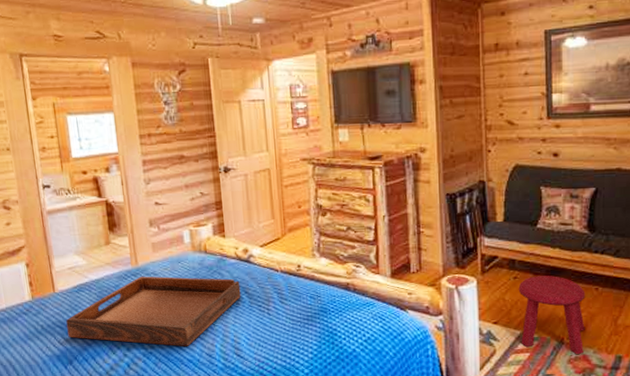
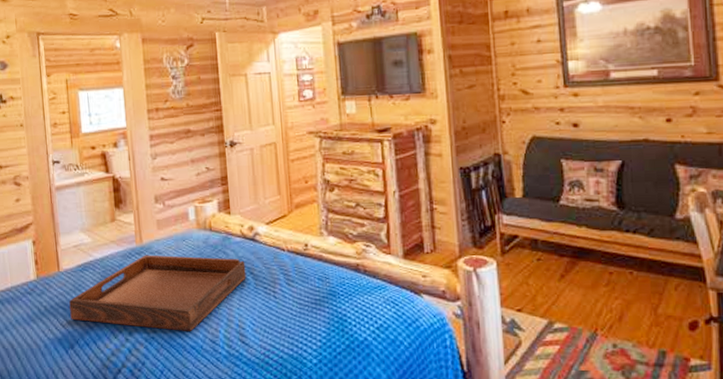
stool: present [518,275,586,355] -> none [543,257,621,349]

